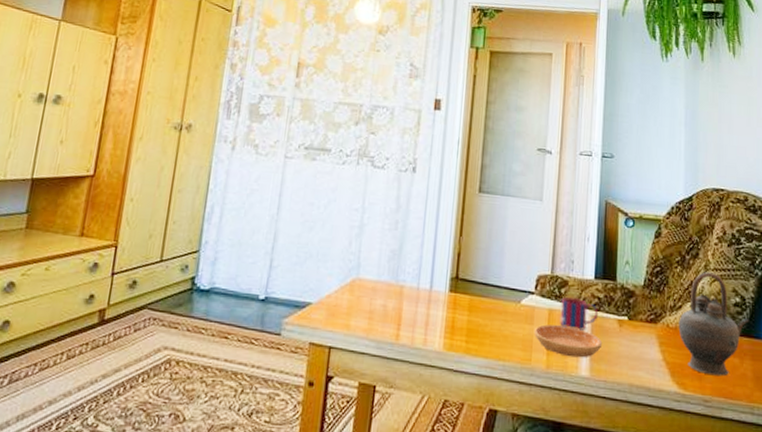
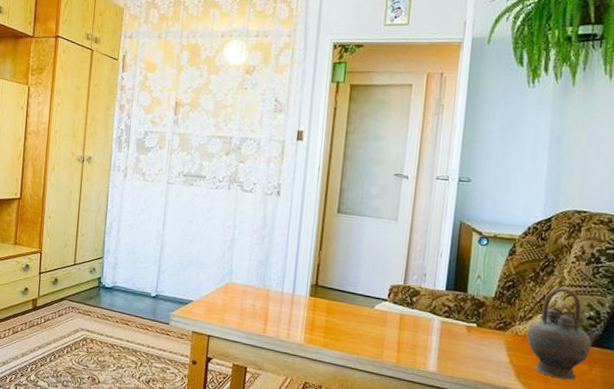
saucer: present [535,324,603,358] -> none [386,327,451,357]
mug: present [560,297,599,331] -> none [410,305,448,334]

